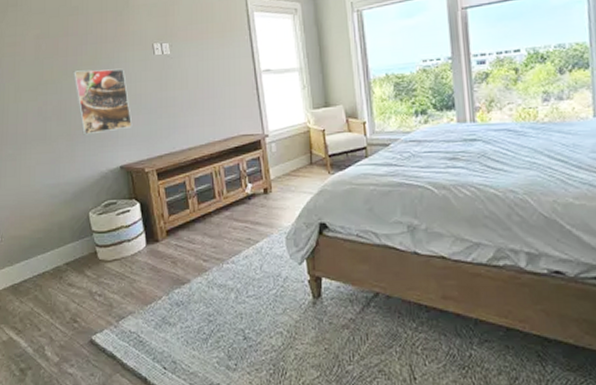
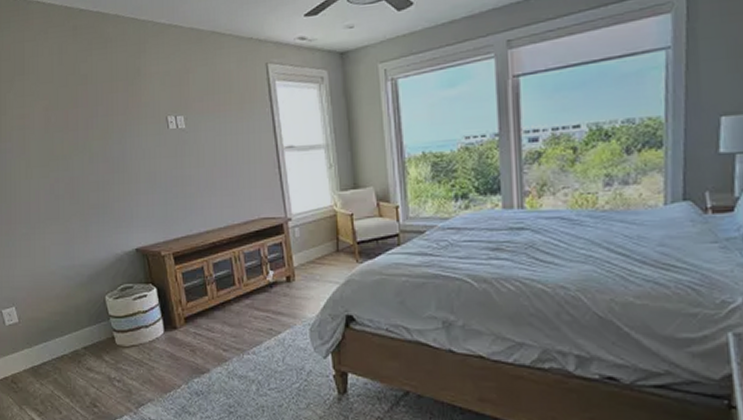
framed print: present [72,68,133,135] -> none [84,143,148,215]

